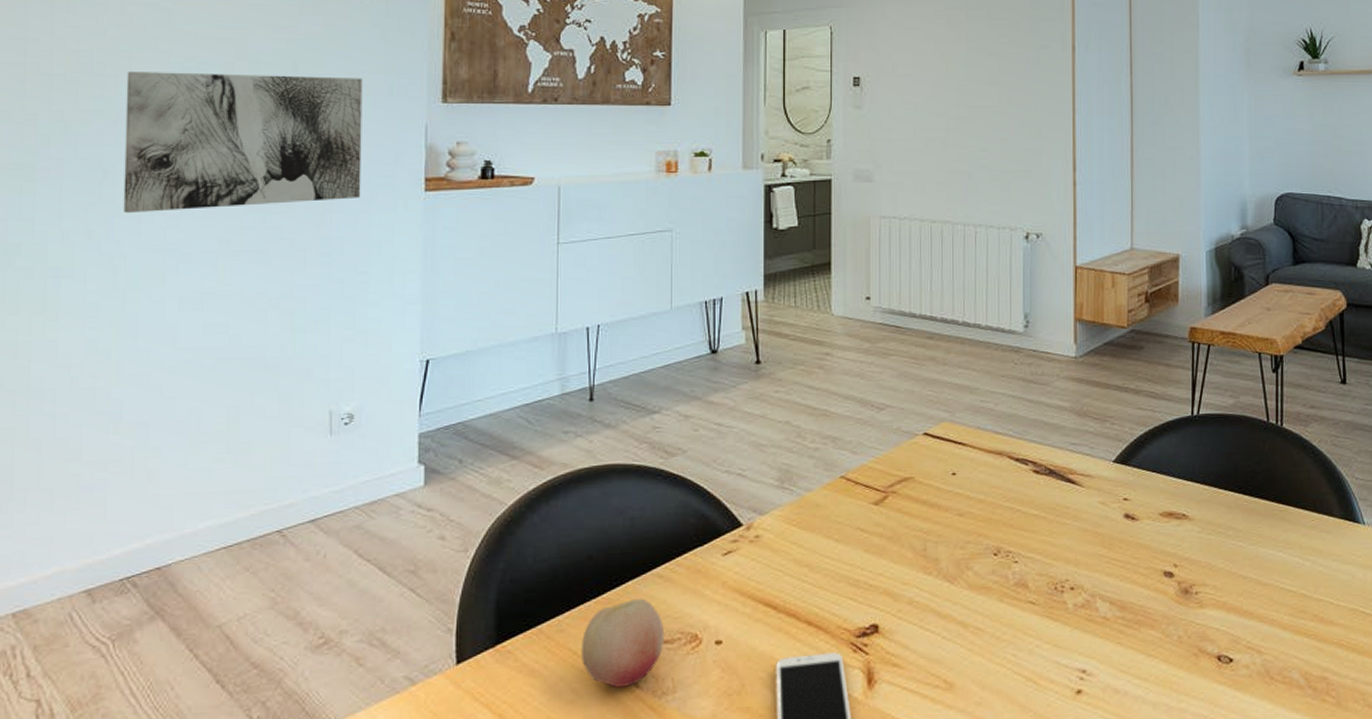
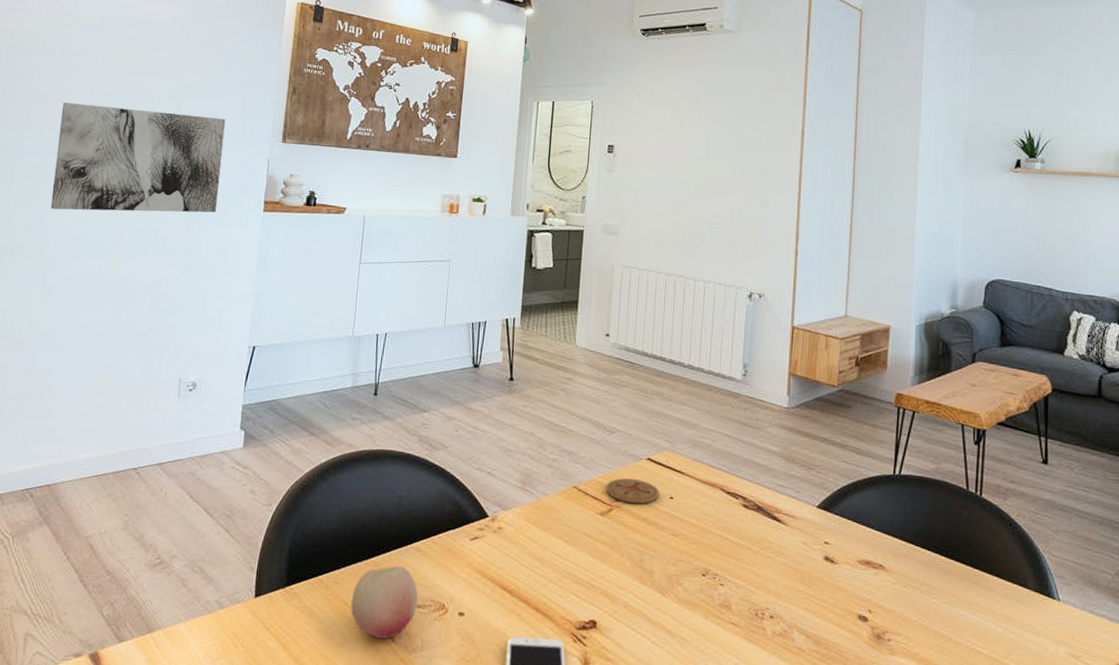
coaster: none [878,458,940,487] -> present [606,478,660,504]

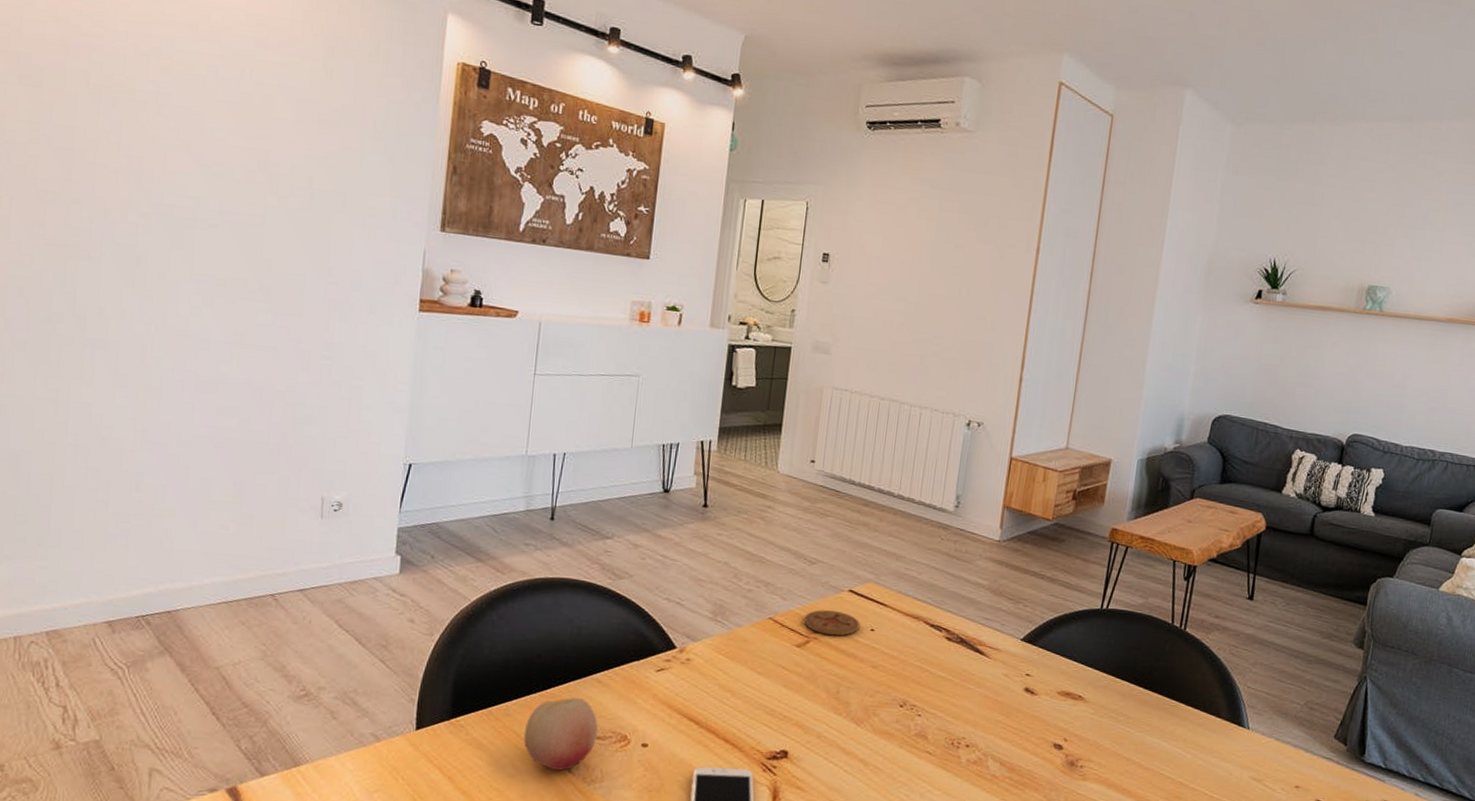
wall art: present [50,102,226,213] -> none [152,168,371,311]

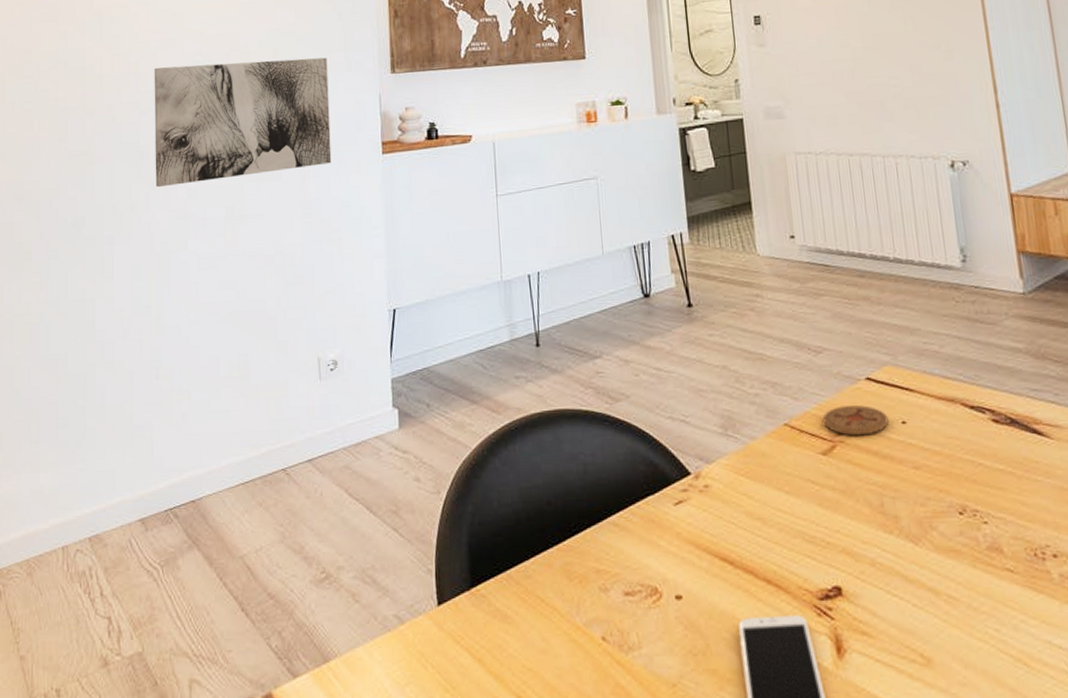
wall art: none [152,168,371,311] -> present [154,57,332,188]
fruit: present [523,697,599,771] -> none [547,547,626,639]

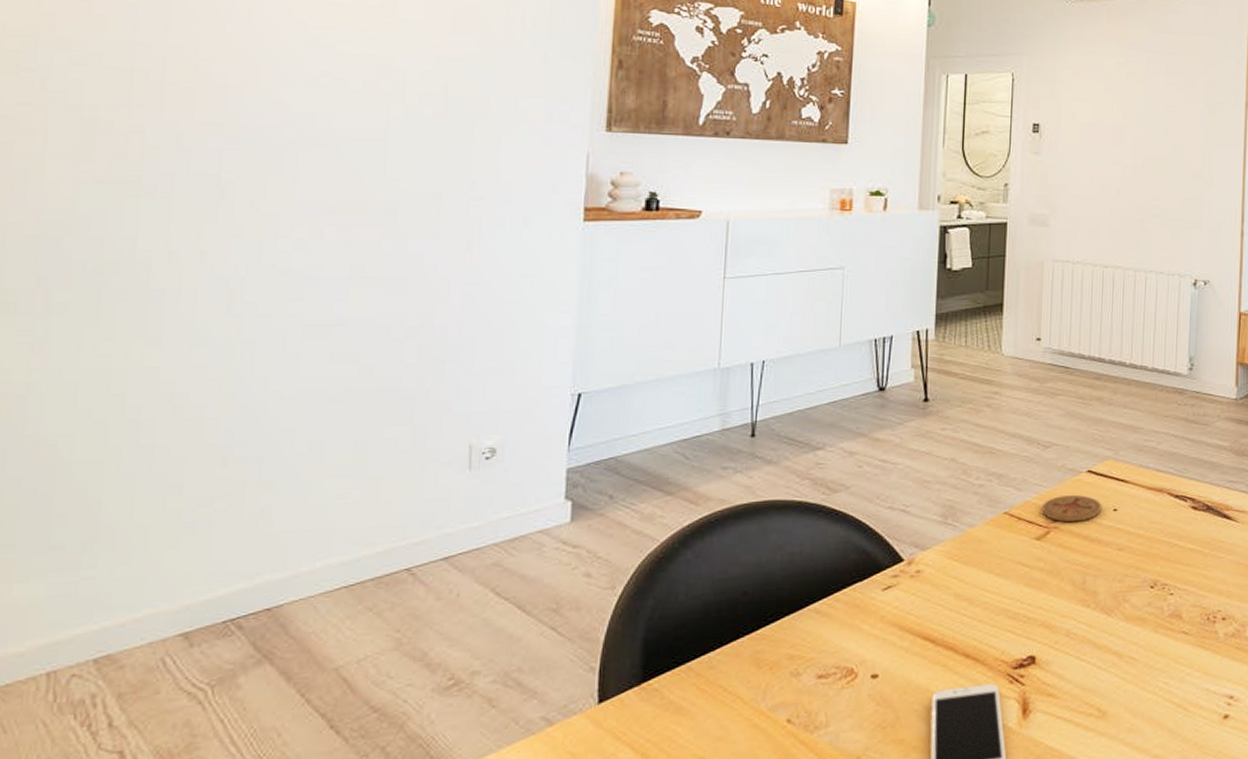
wall art: present [154,57,332,188] -> none [242,83,520,235]

